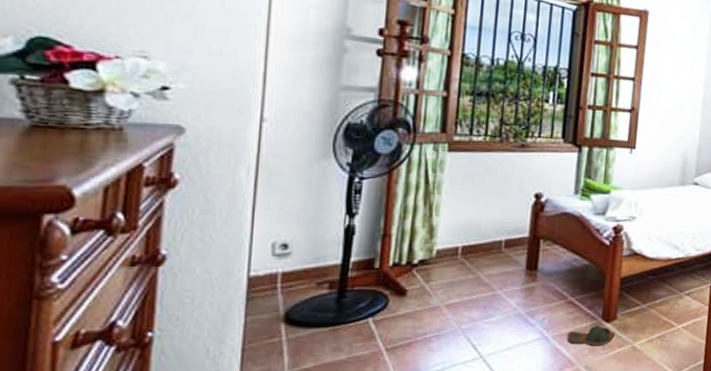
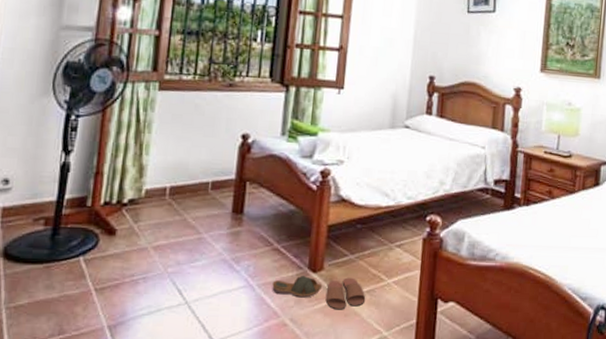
slipper: none [619,325,656,356] -> present [325,277,365,310]

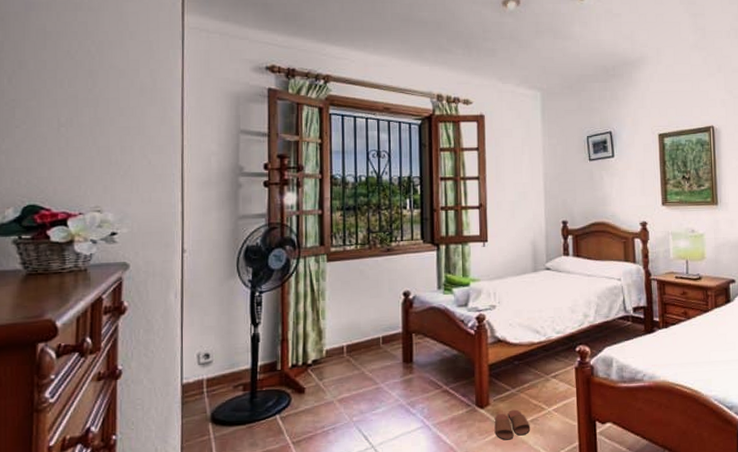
slipper: present [272,275,323,298] -> none [446,411,491,433]

